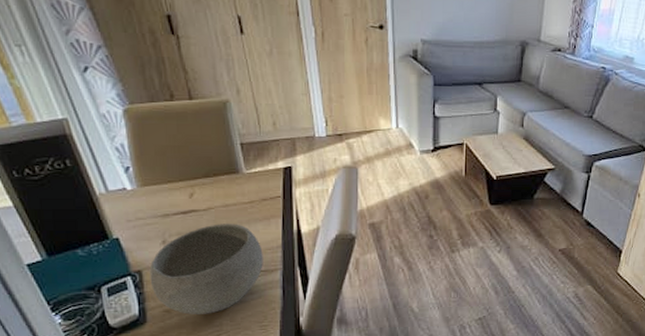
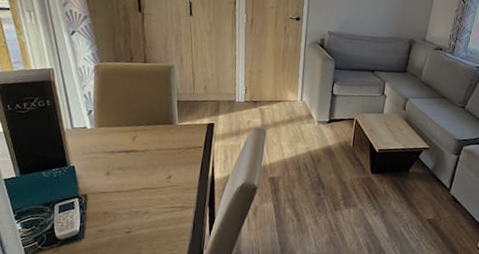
bowl: present [149,224,263,314] -> none [92,163,182,238]

